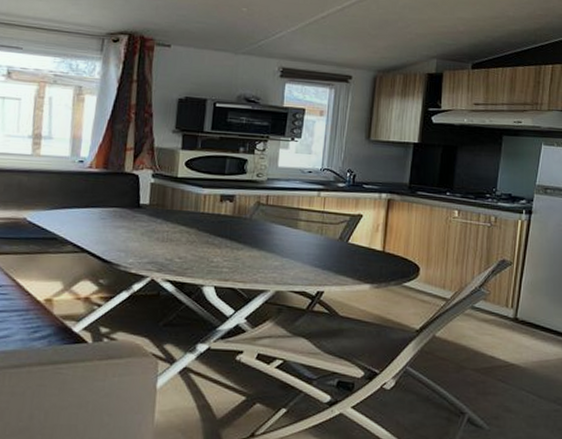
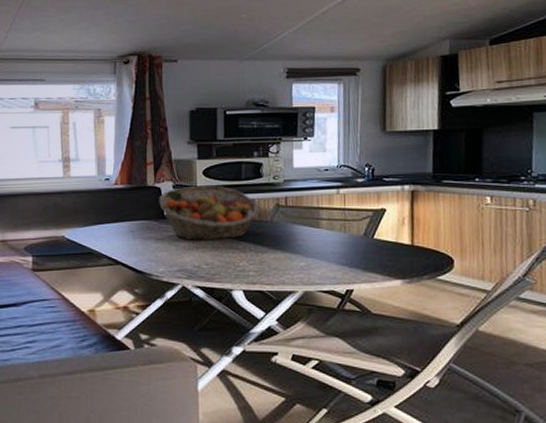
fruit basket: none [135,176,241,234] -> present [159,185,261,241]

